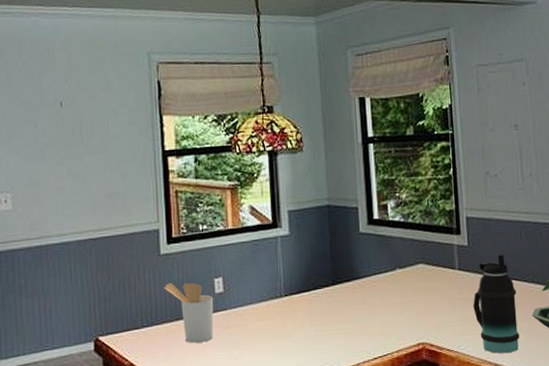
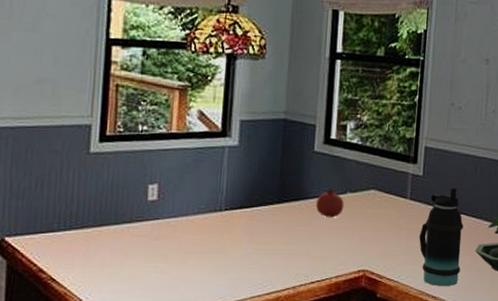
utensil holder: present [164,283,214,343] -> none [90,185,145,252]
fruit: none [368,266,396,295] -> present [315,188,344,218]

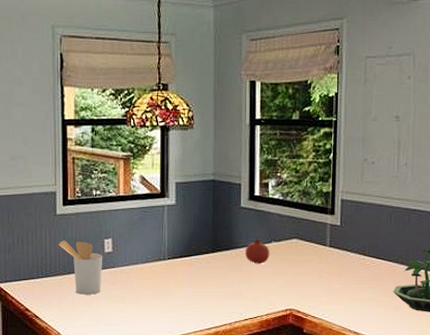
utensil holder: none [90,185,145,252] -> present [59,240,103,295]
bottle: present [419,188,464,287] -> none [340,235,381,324]

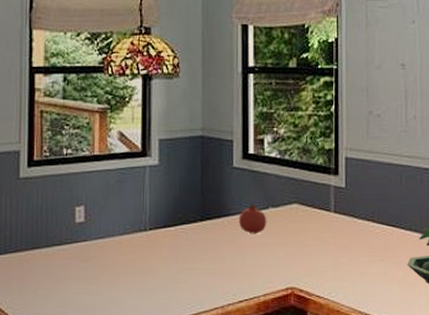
utensil holder: present [59,240,103,295] -> none [21,209,74,275]

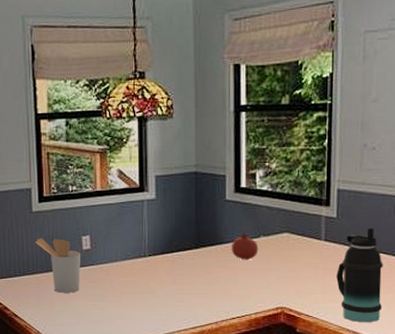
utensil holder: none [21,209,74,275] -> present [36,238,81,293]
bottle: none [347,199,393,304] -> present [336,228,383,323]

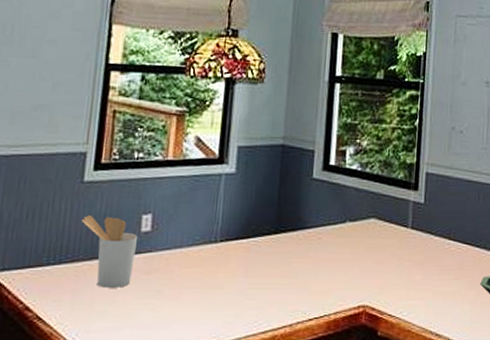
fruit: present [231,233,259,260] -> none [314,217,344,249]
bottle: present [336,228,383,323] -> none [421,216,467,324]

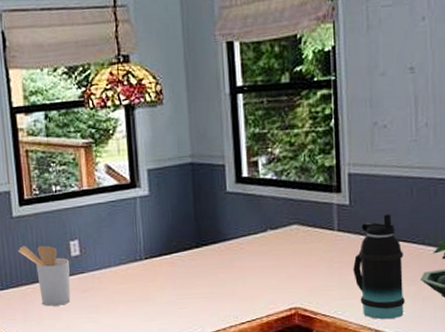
bottle: none [421,216,467,324] -> present [353,214,405,320]

